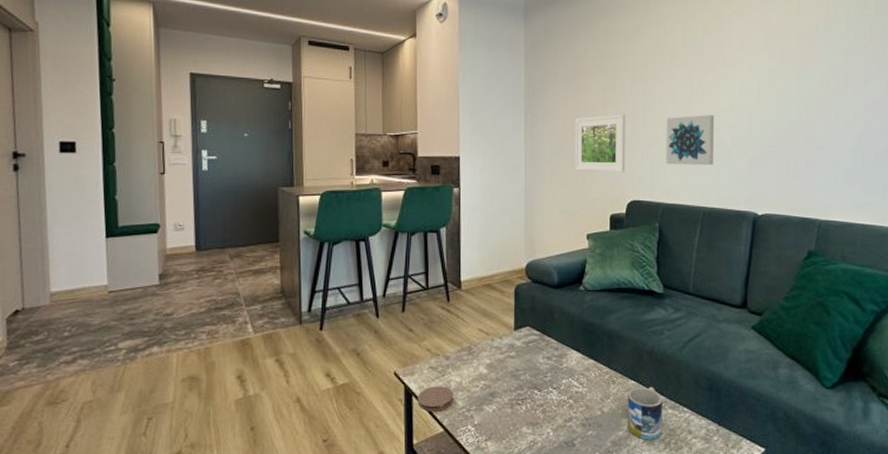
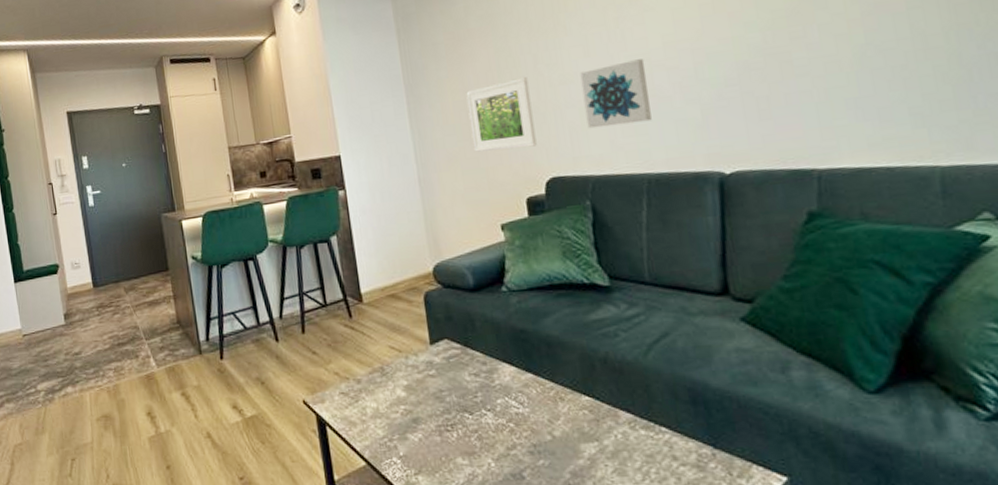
coaster: present [417,386,454,412] -> none [331,413,373,443]
mug: present [627,387,663,440] -> none [583,403,637,469]

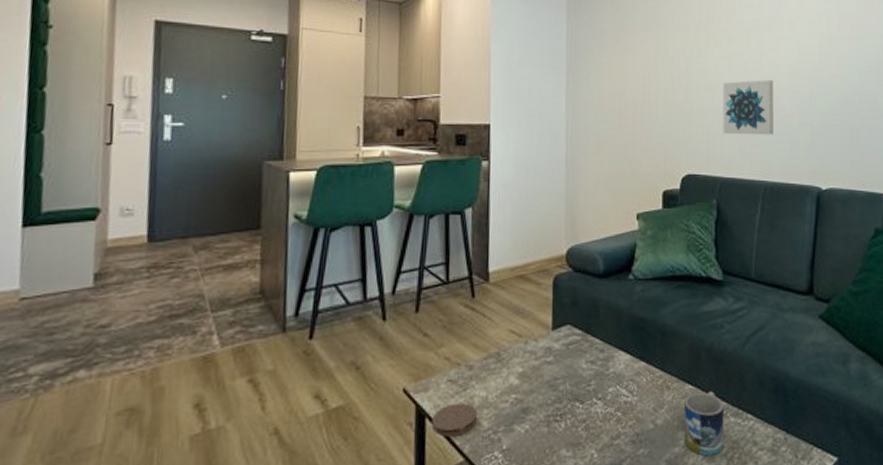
coaster: none [331,413,373,443] -> present [431,403,478,437]
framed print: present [466,77,537,152] -> none [622,78,679,143]
mug: none [583,403,637,469] -> present [684,391,724,456]

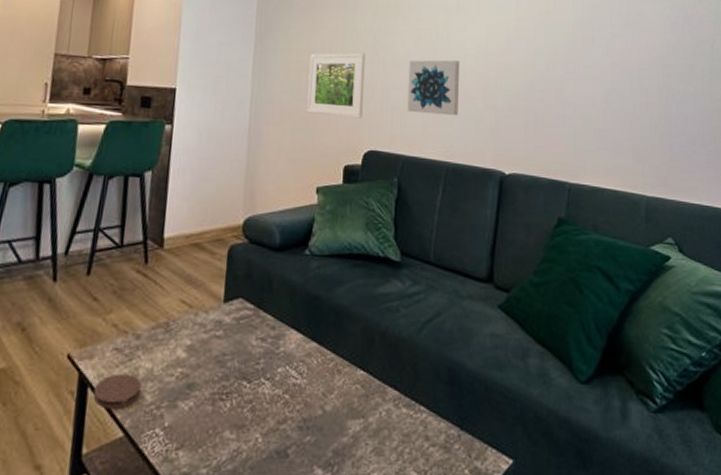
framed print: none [622,78,679,143] -> present [306,52,366,118]
mug: present [684,391,724,456] -> none [353,378,396,448]

